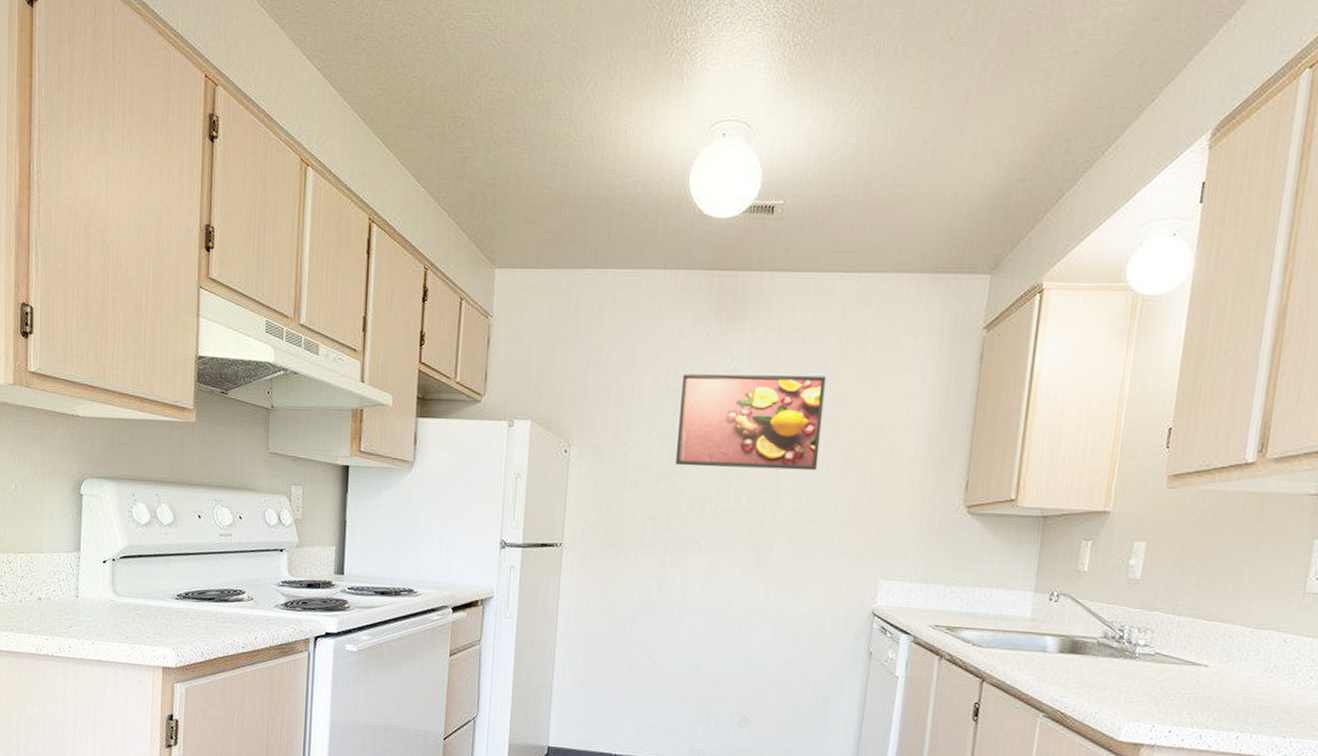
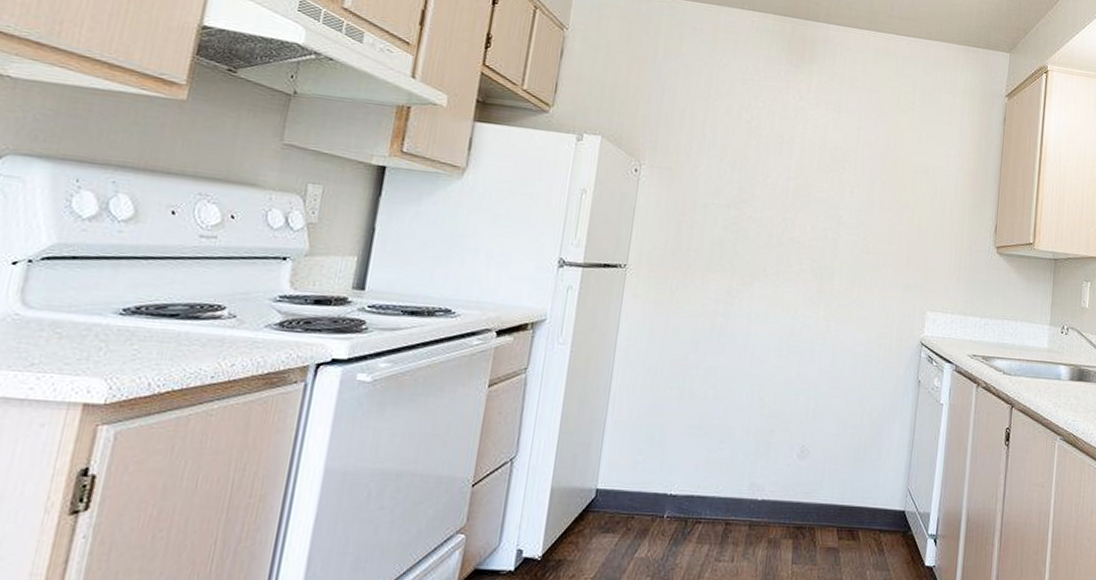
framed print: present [675,374,827,471] -> none [745,106,882,207]

